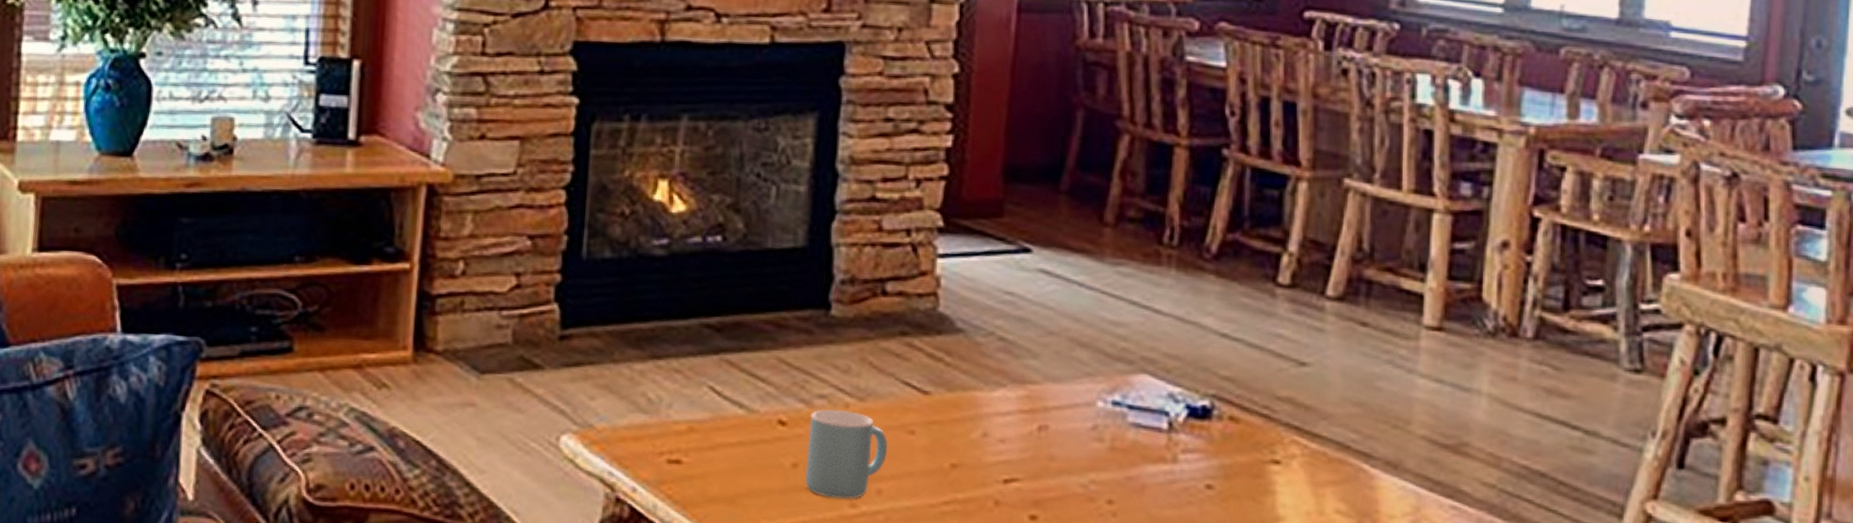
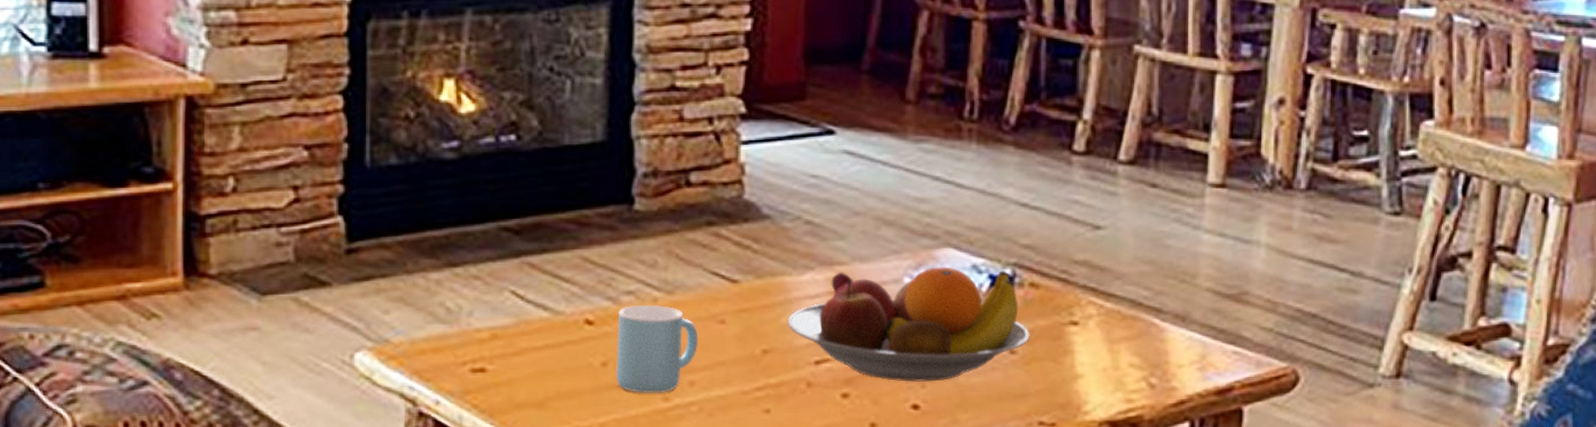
fruit bowl: none [977,391,1228,511] -> present [788,267,1030,382]

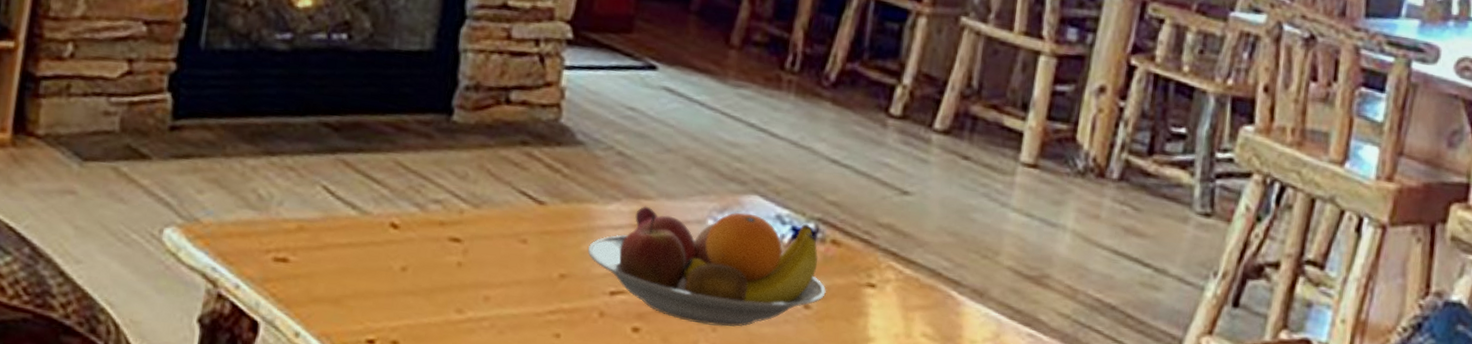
mug: present [615,304,698,394] -> none [412,214,499,305]

